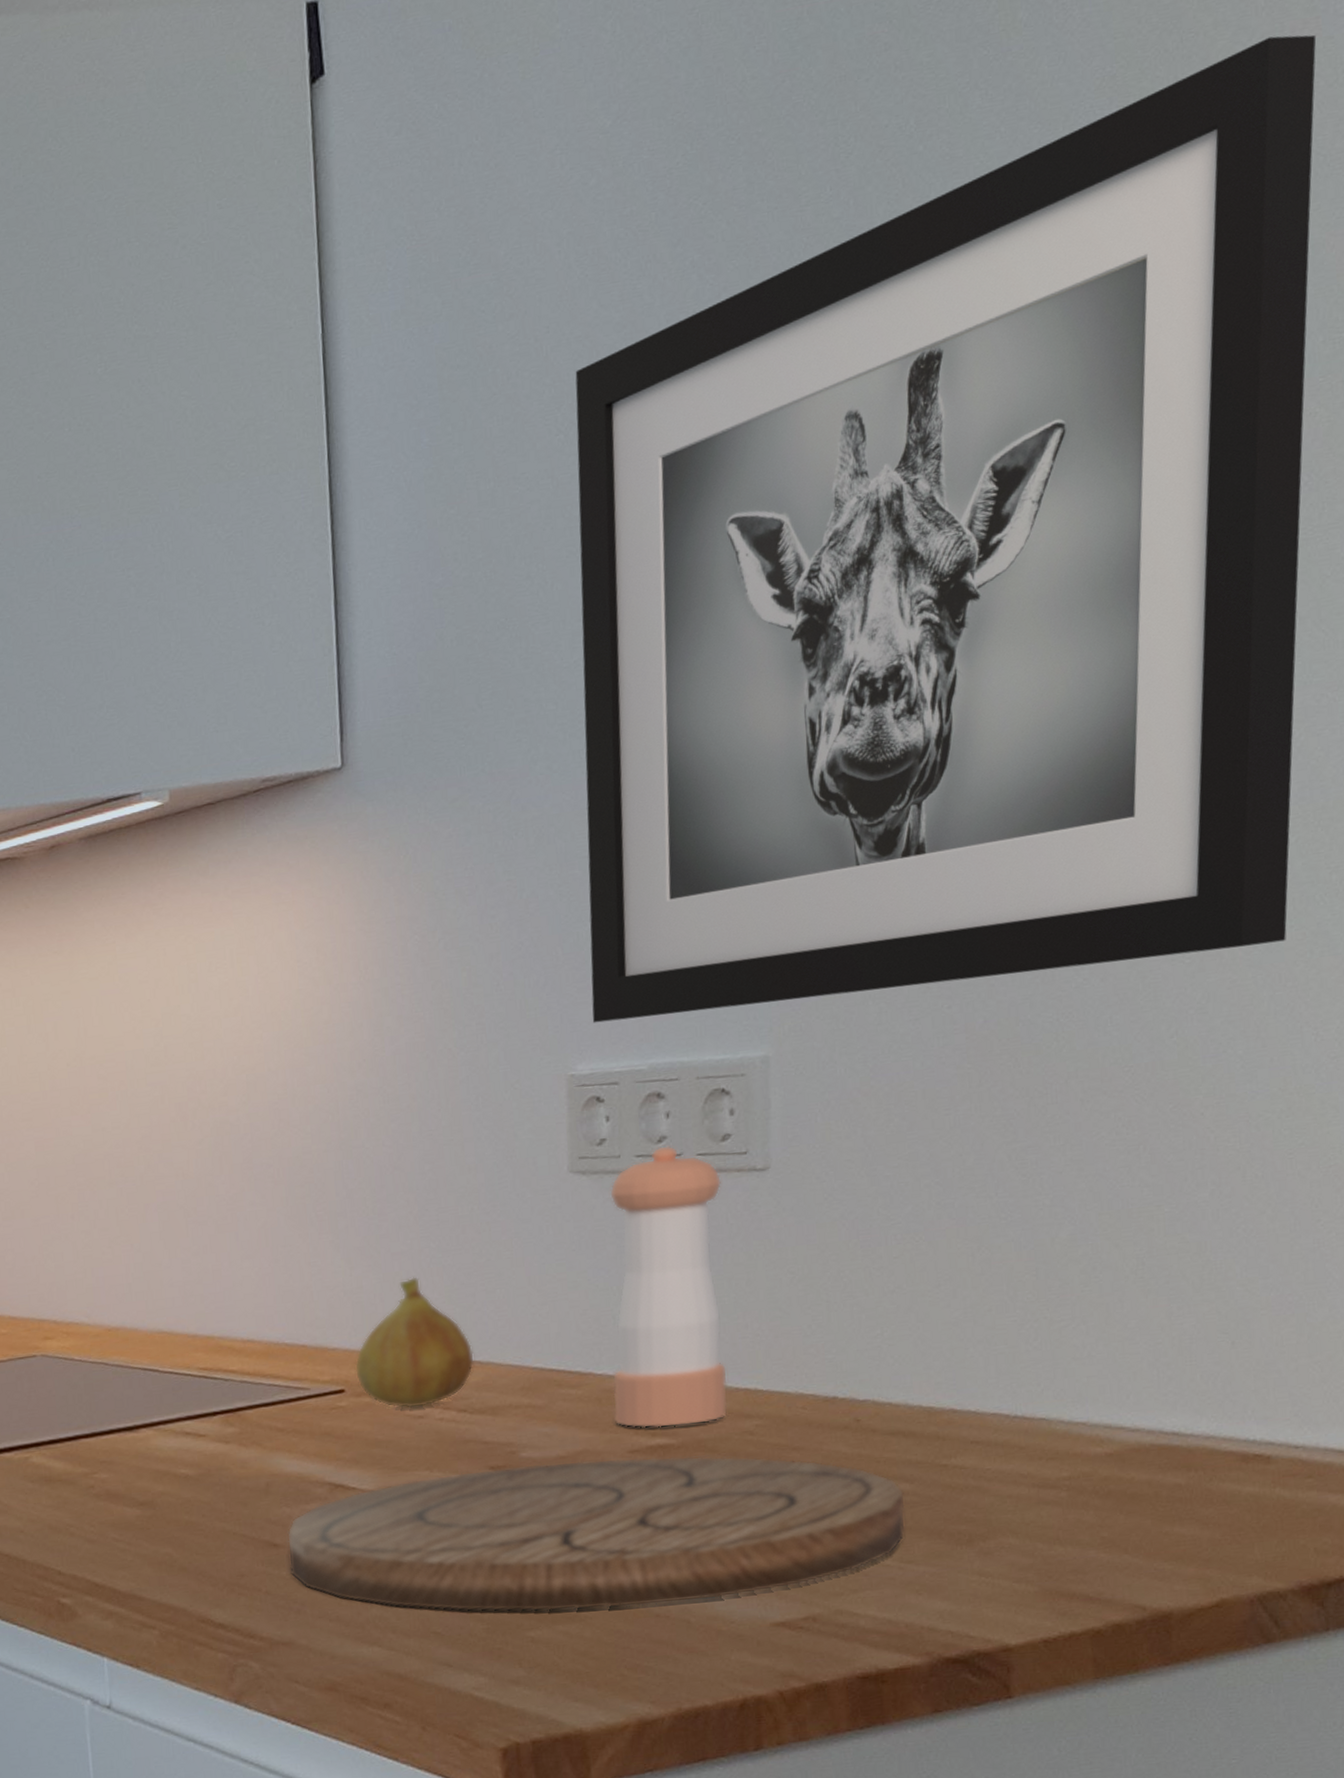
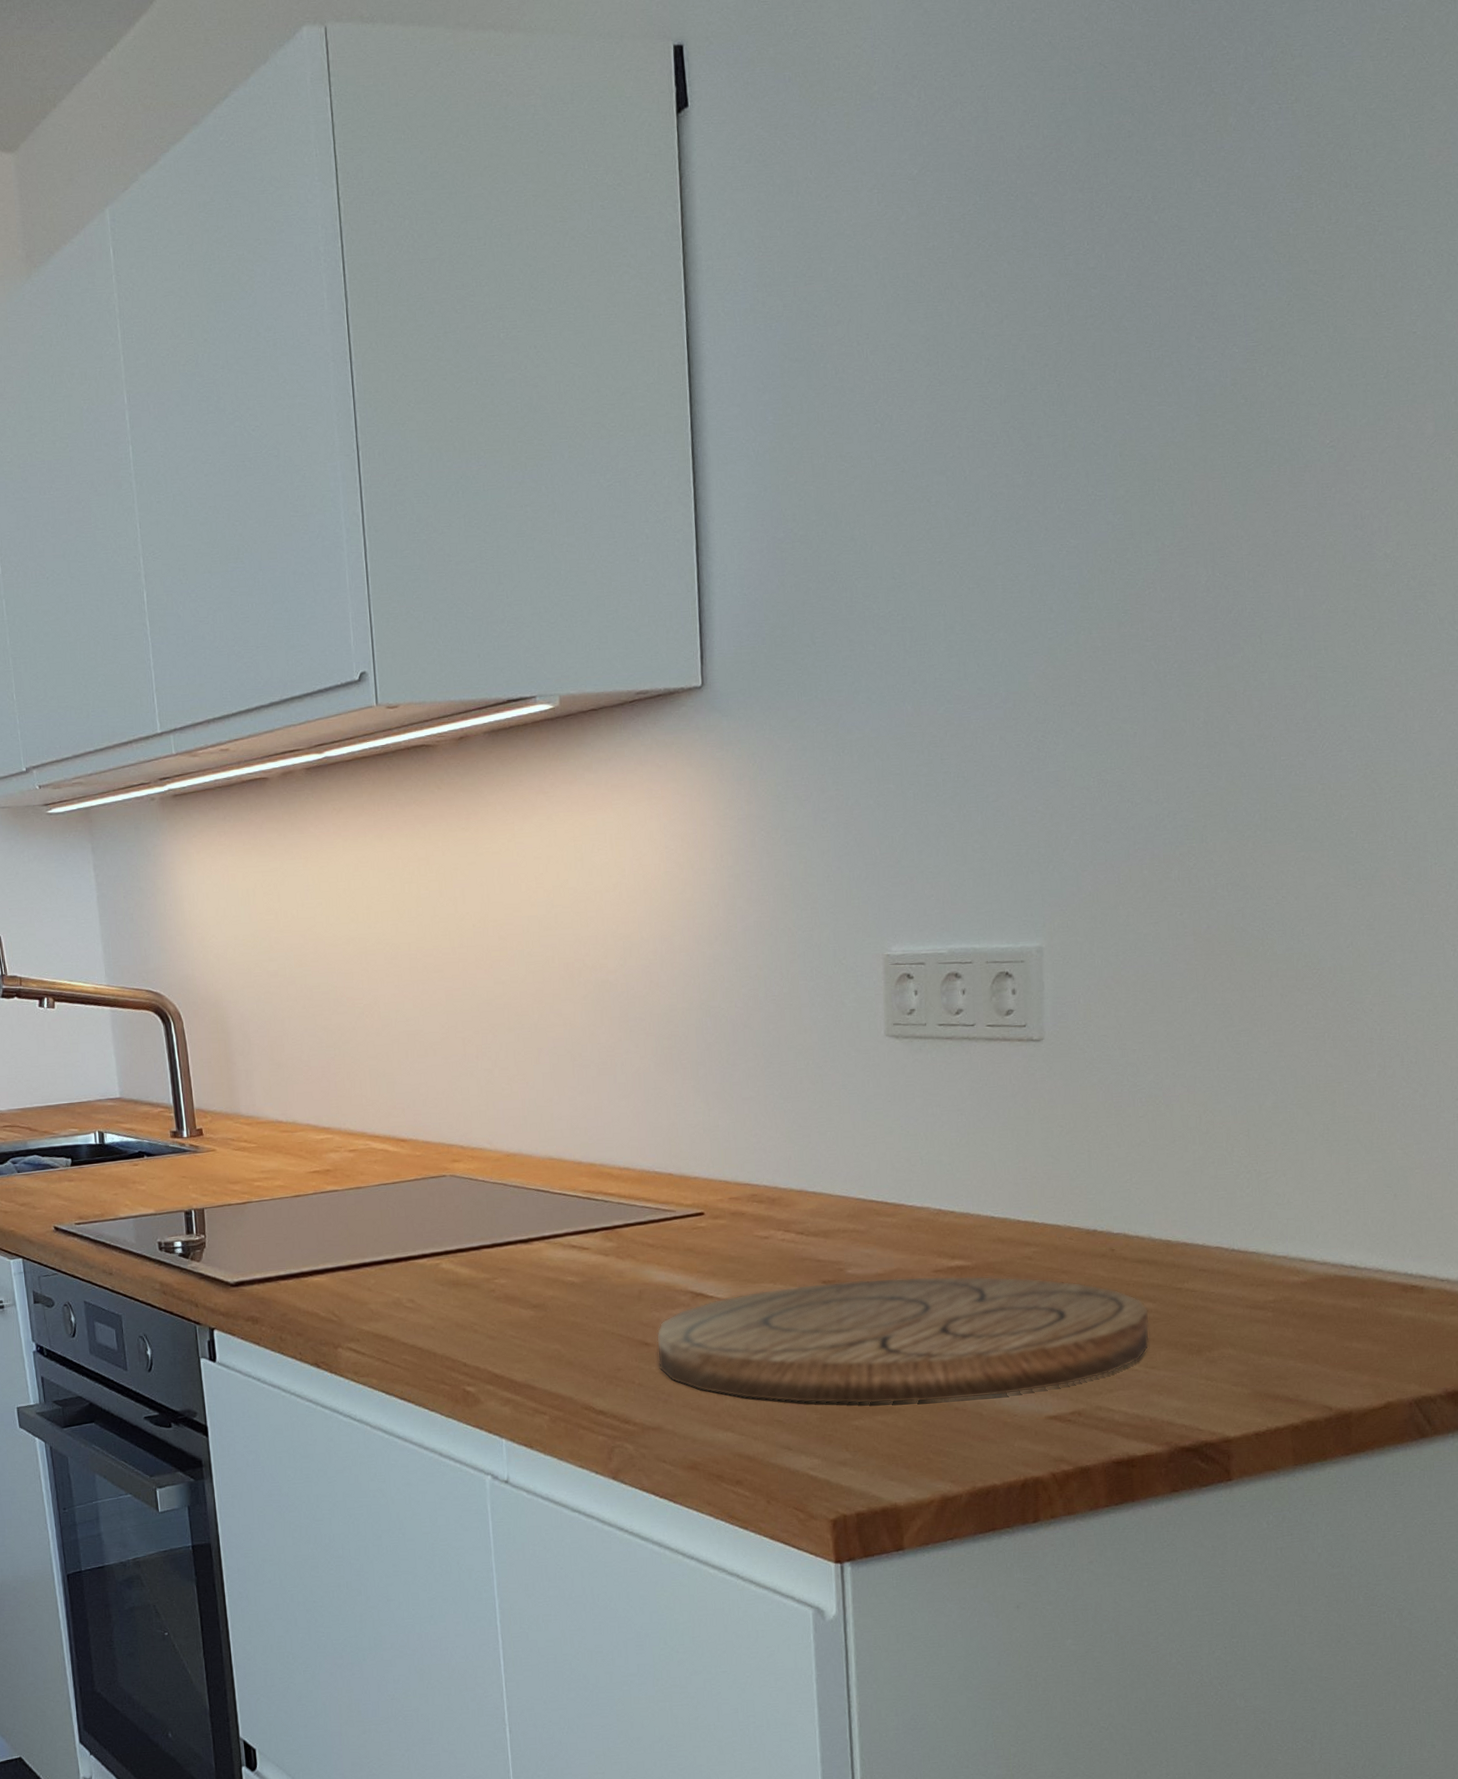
fruit: present [354,1277,474,1409] -> none [712,1119,810,1230]
wall art: present [575,35,1317,1023] -> none [889,159,1448,913]
pepper shaker: present [610,1145,728,1429] -> none [918,1017,1012,1252]

